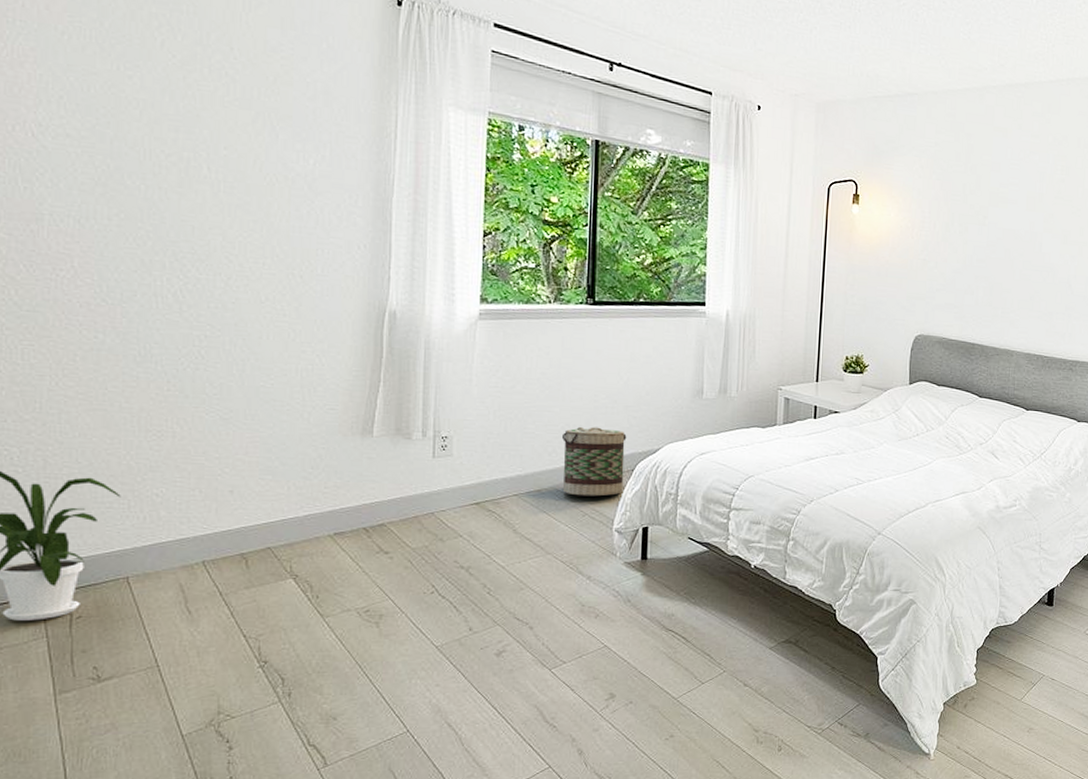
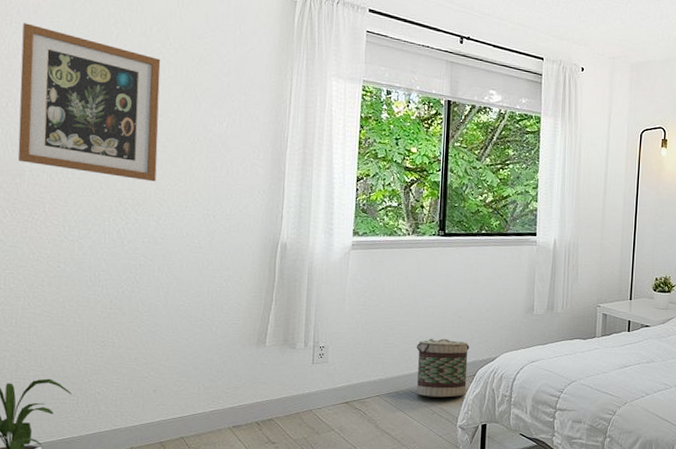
wall art: none [29,21,224,232] -> present [17,23,161,182]

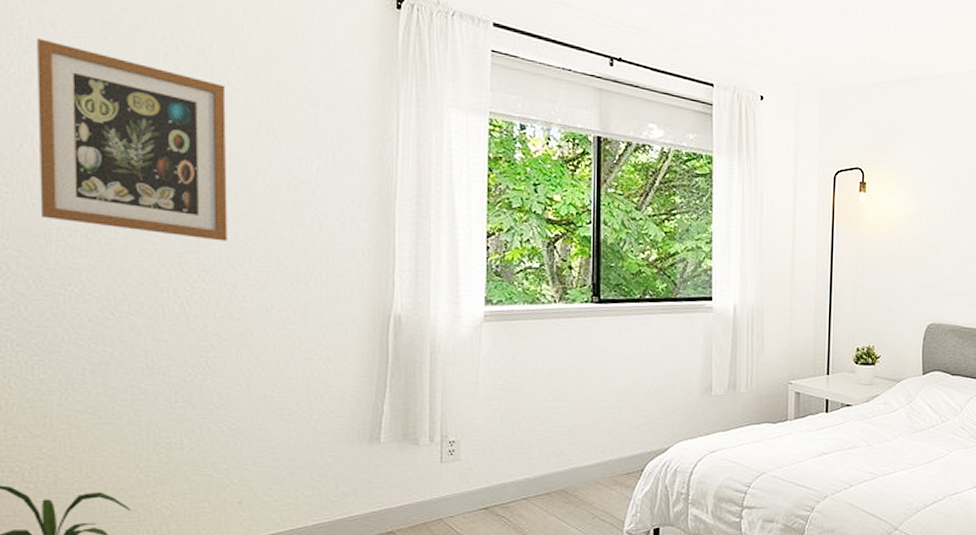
basket: present [417,338,470,398] -> none [571,427,636,498]

